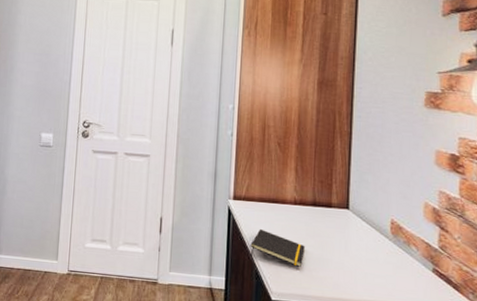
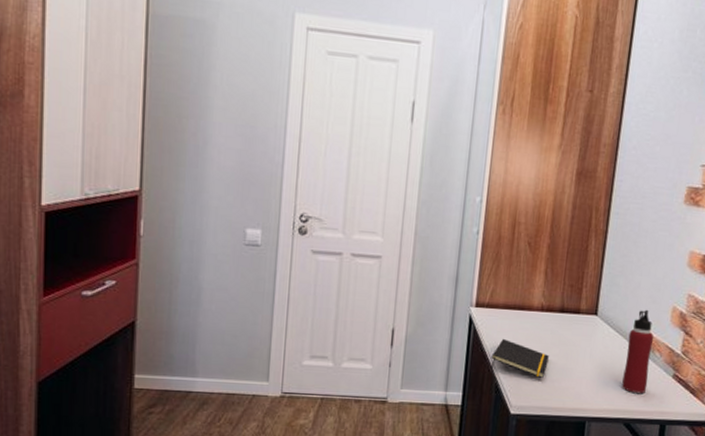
water bottle: none [380,204,409,286] -> present [622,309,654,393]

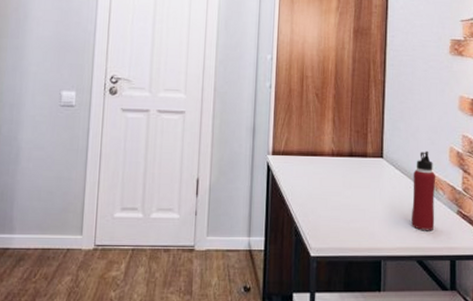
notepad: present [490,338,549,378] -> none [289,183,342,220]

